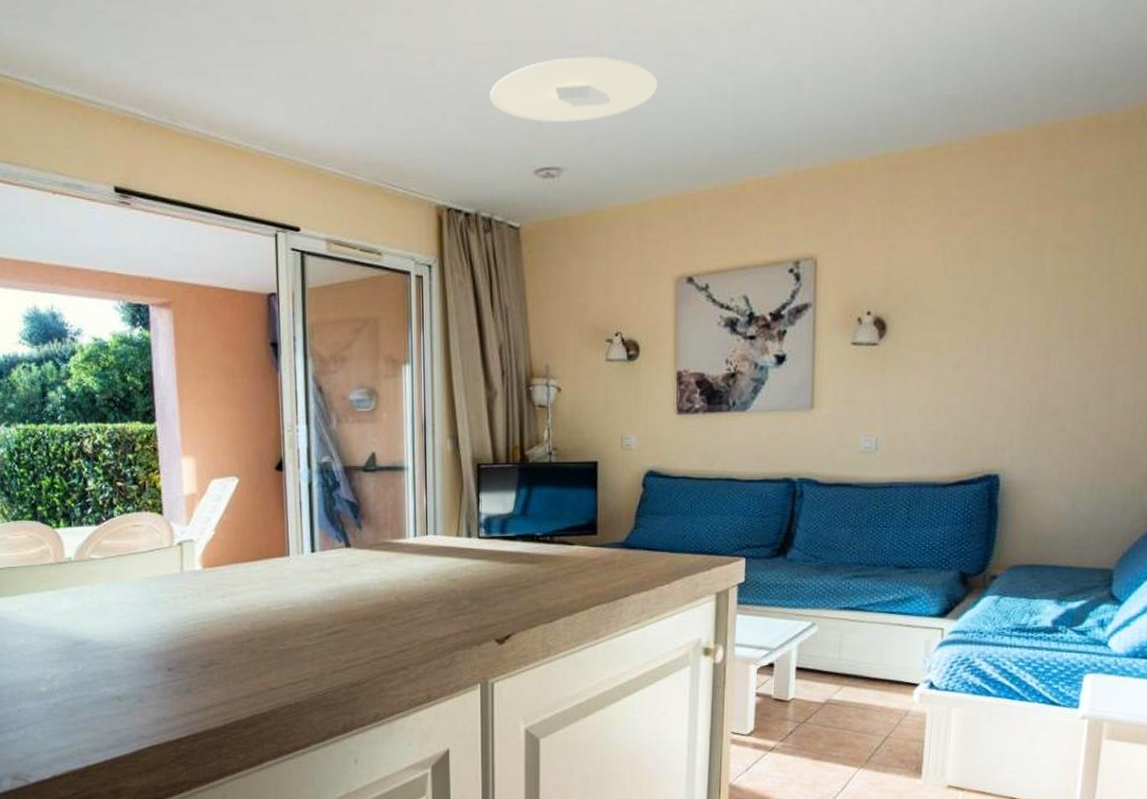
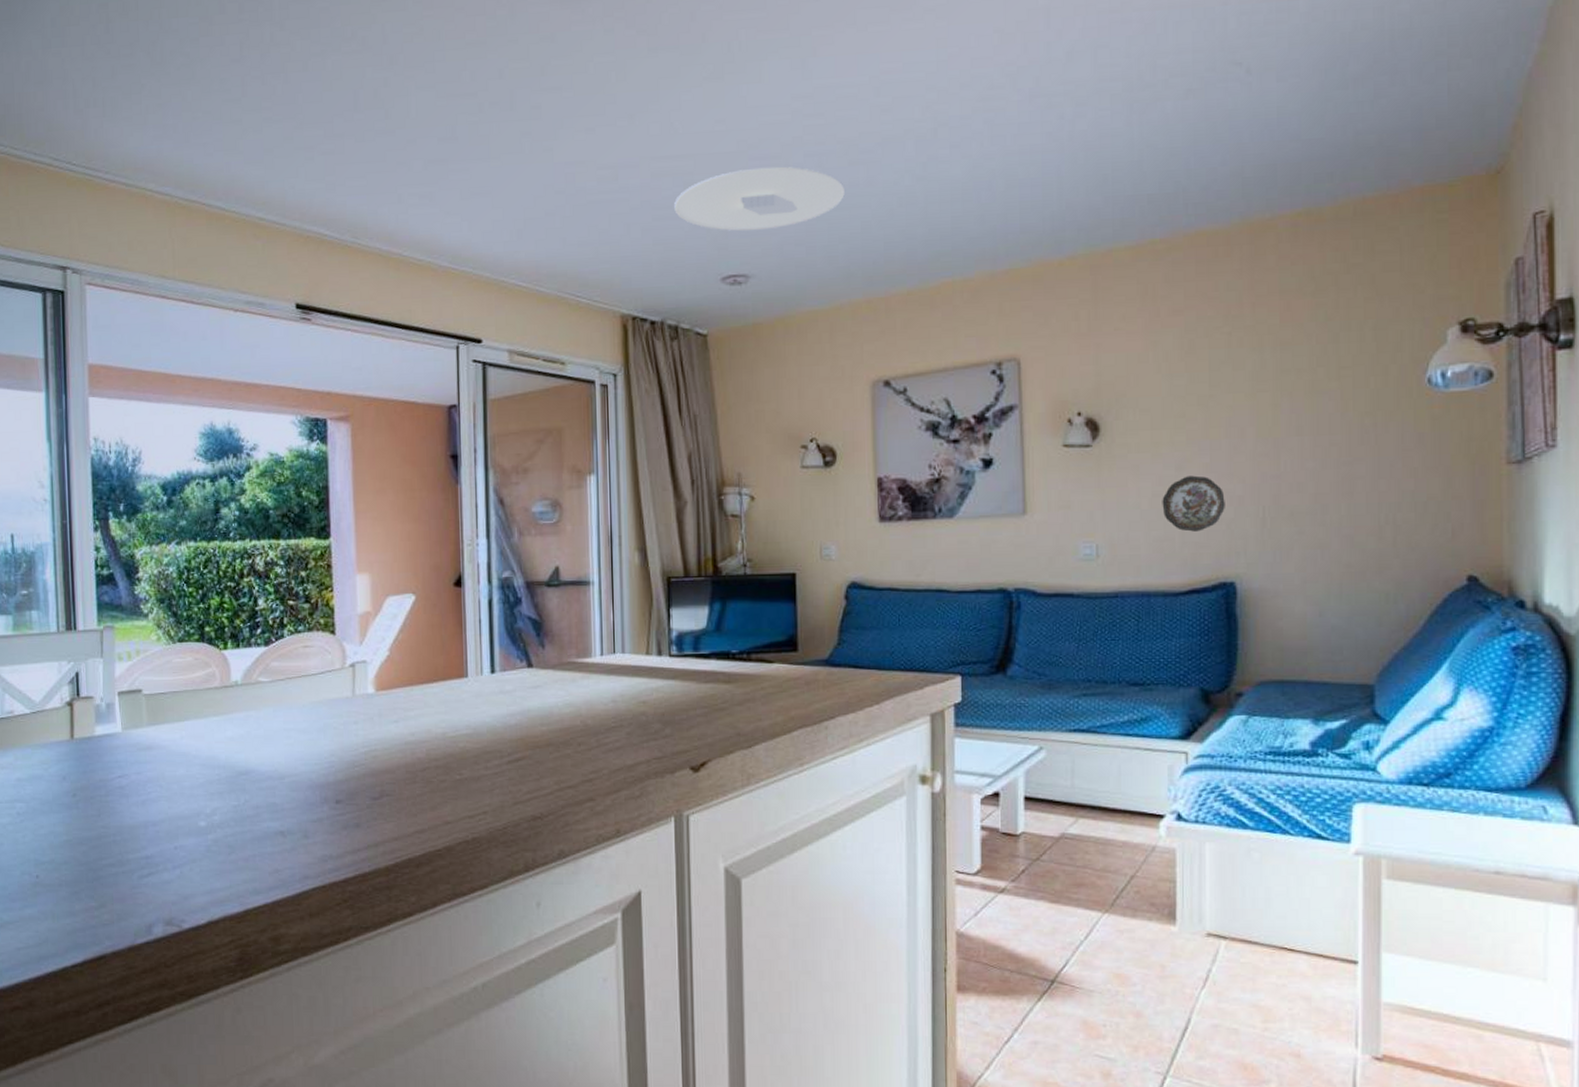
decorative plate: none [938,374,997,427] -> present [1162,475,1225,532]

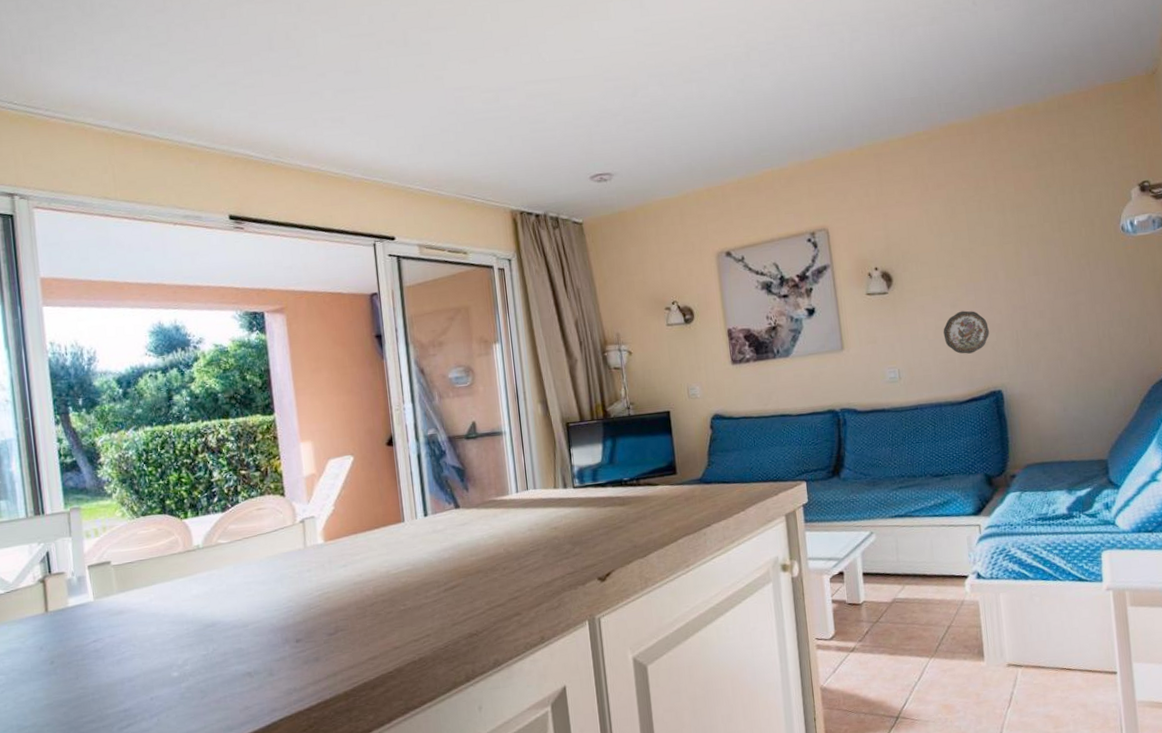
ceiling light: present [674,166,845,232] -> none [547,85,683,139]

